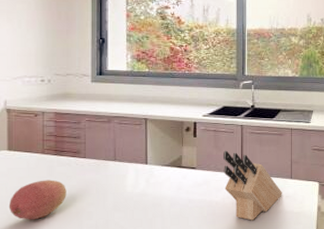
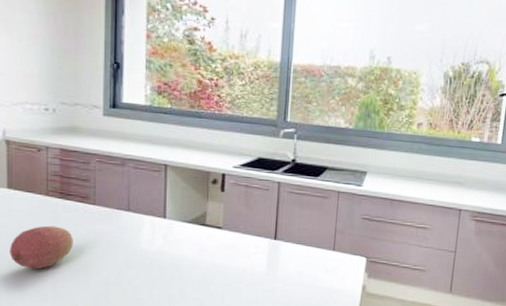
knife block: present [223,150,282,221] -> none [254,210,322,294]

